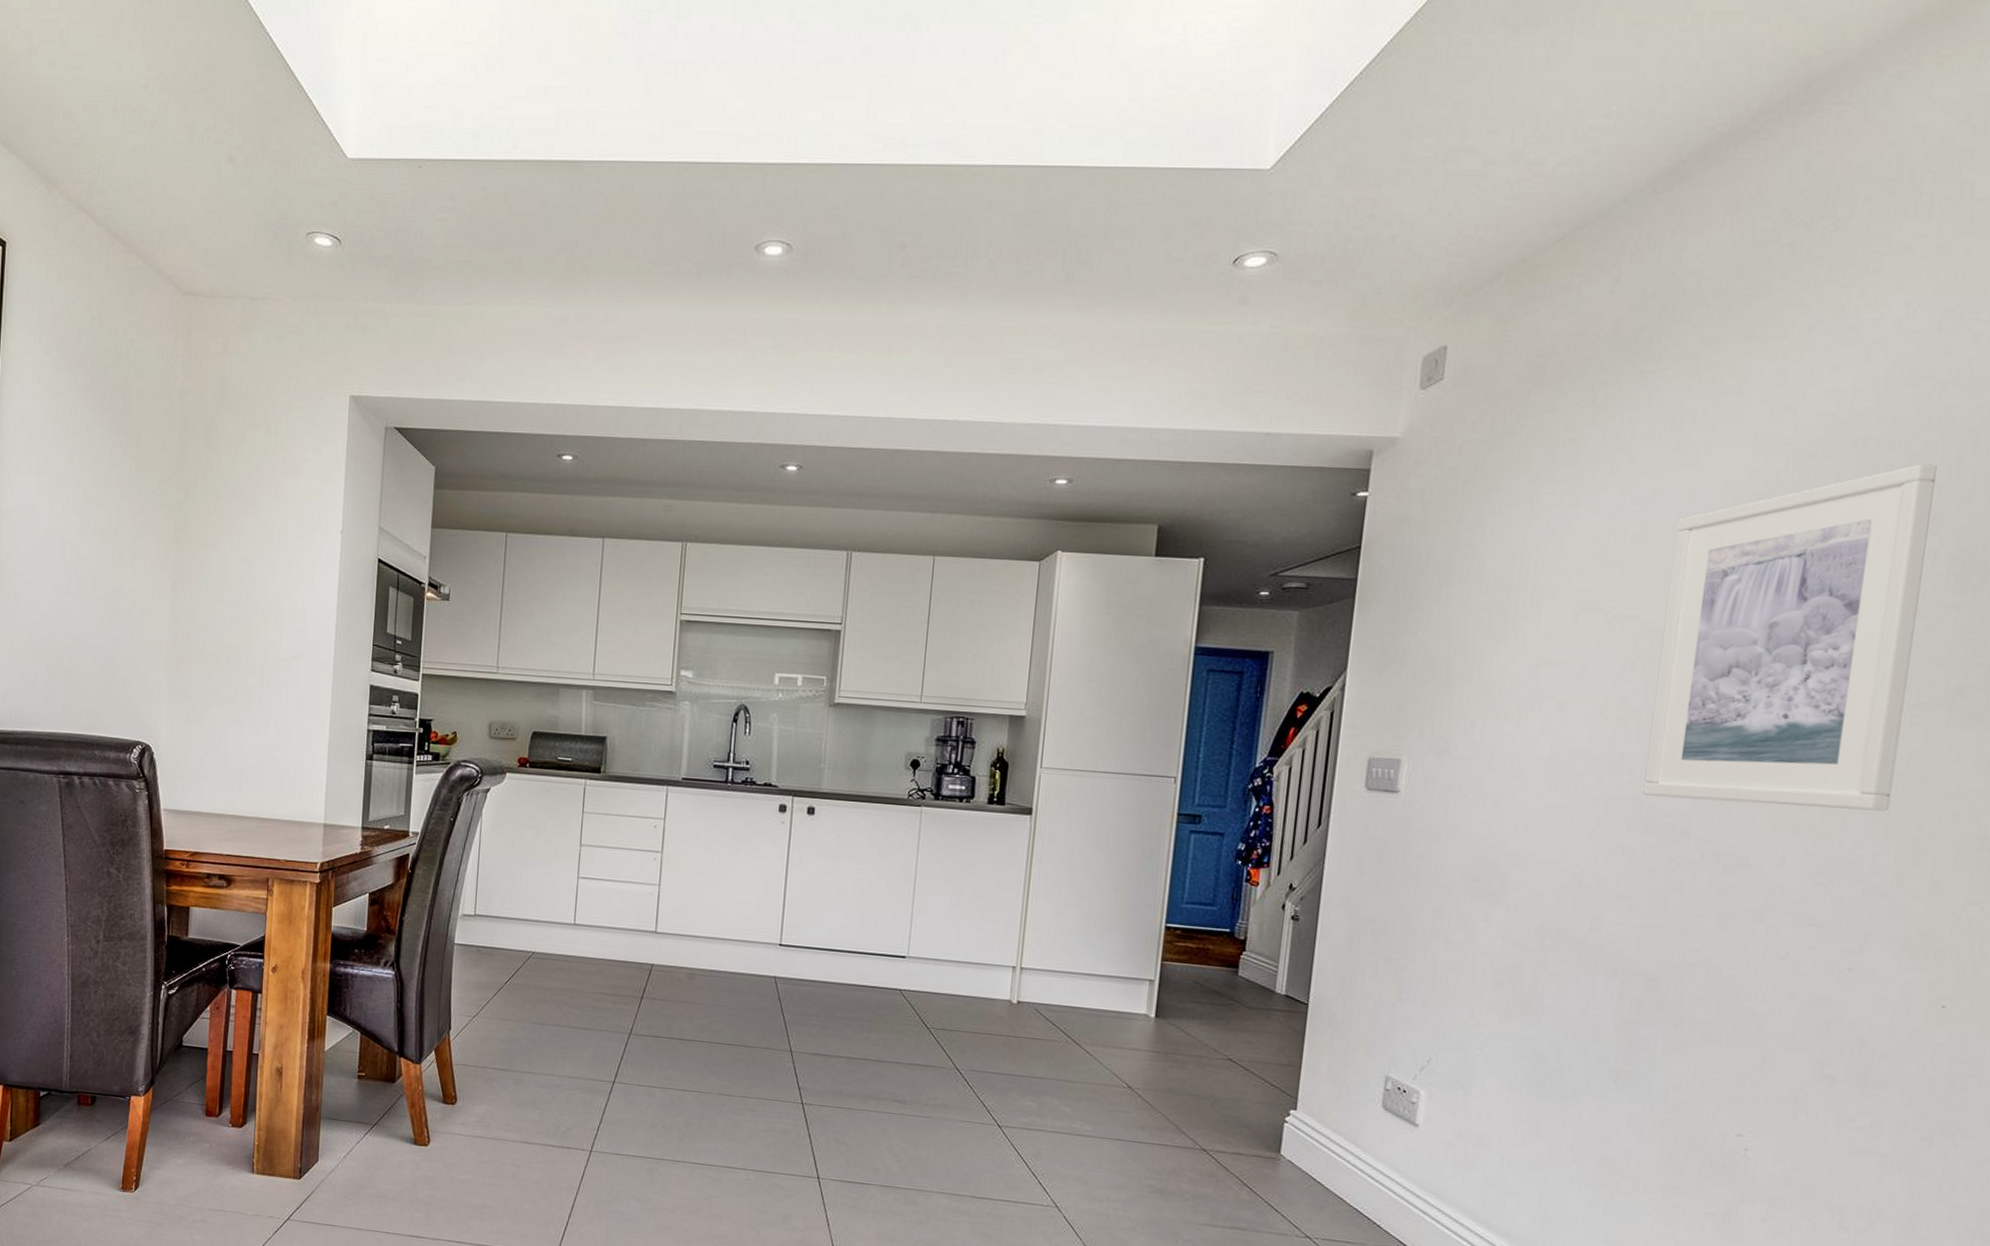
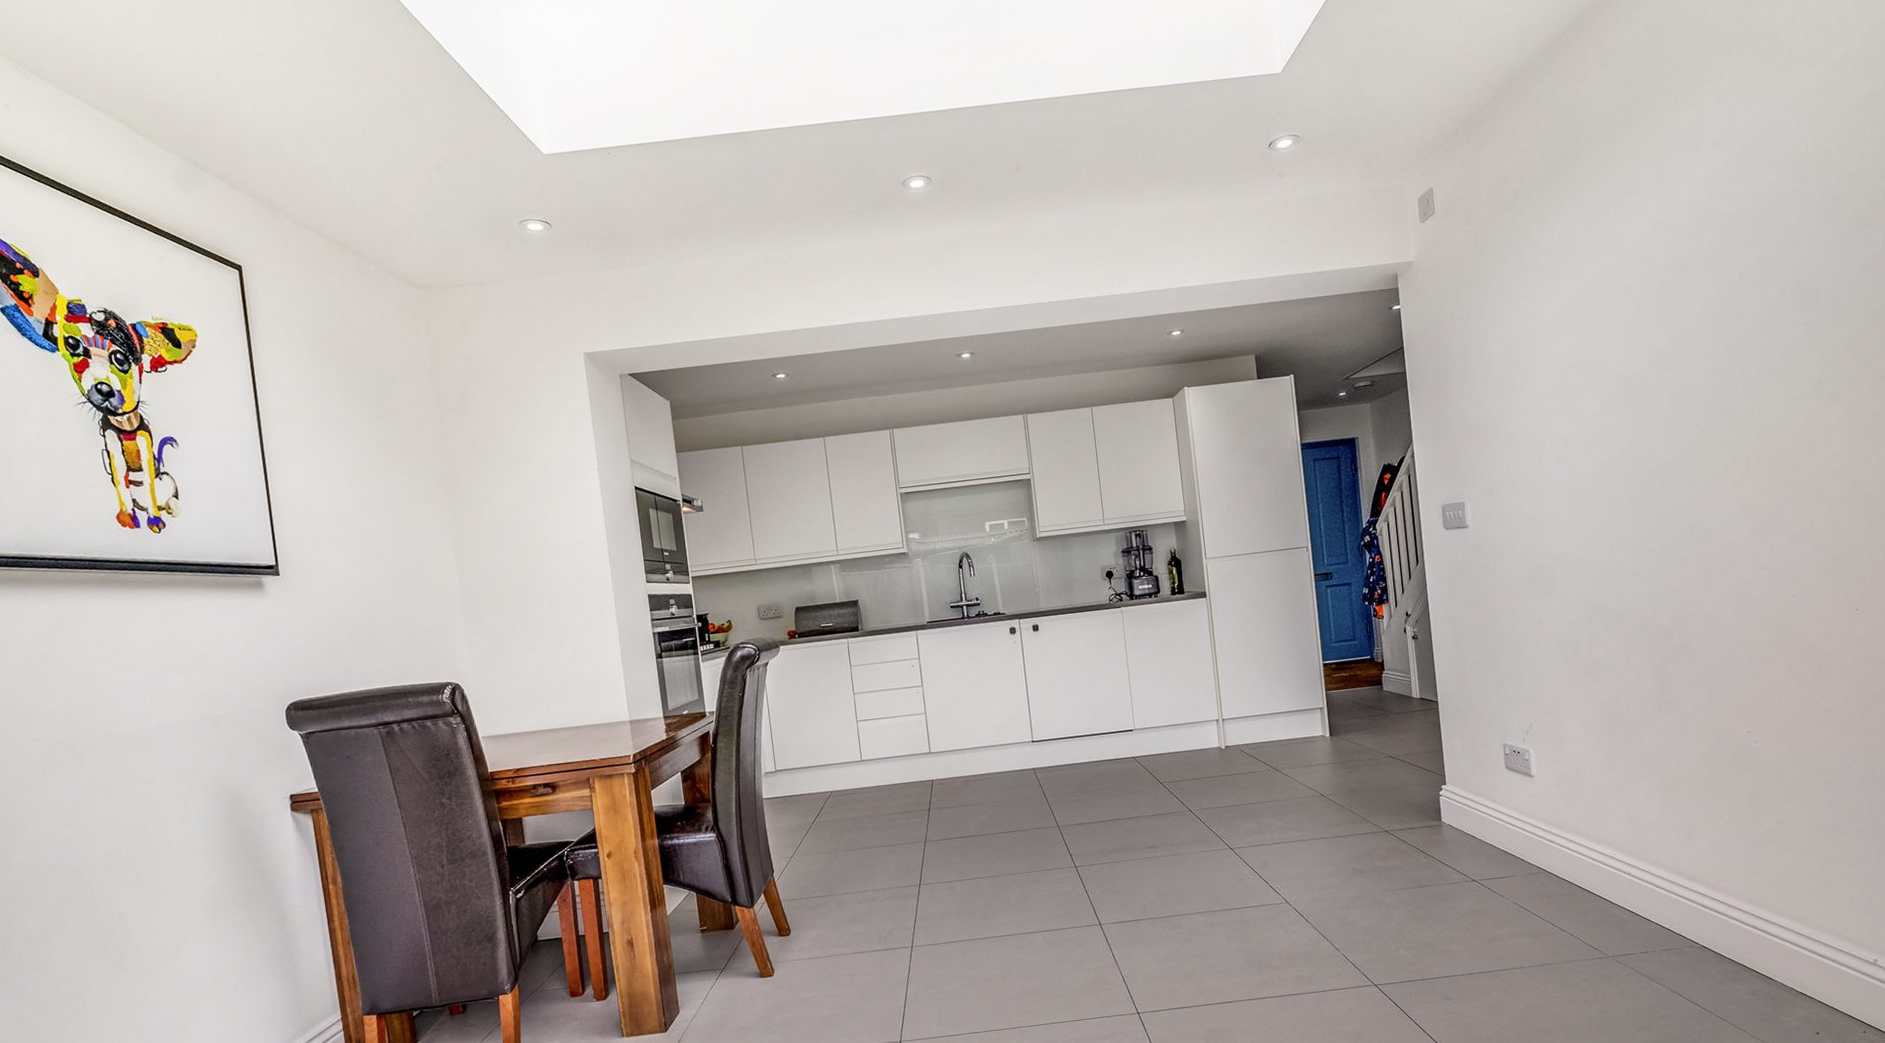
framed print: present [1643,464,1937,812] -> none [1614,225,1794,496]

